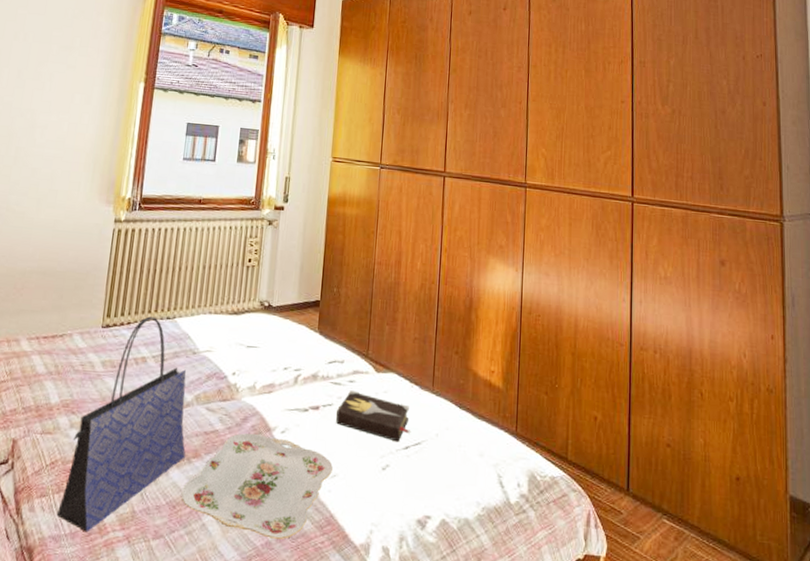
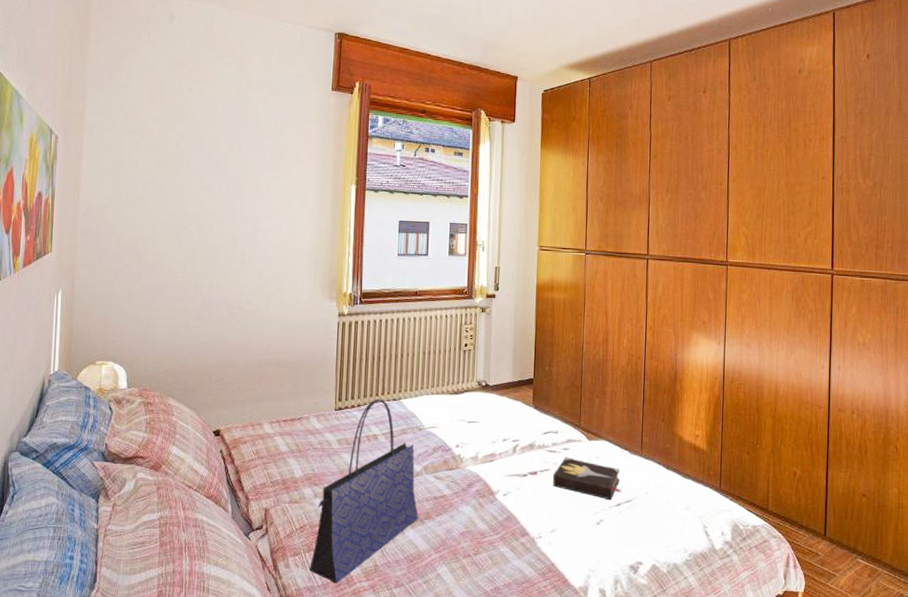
serving tray: present [181,433,333,539] -> none [417,496,552,585]

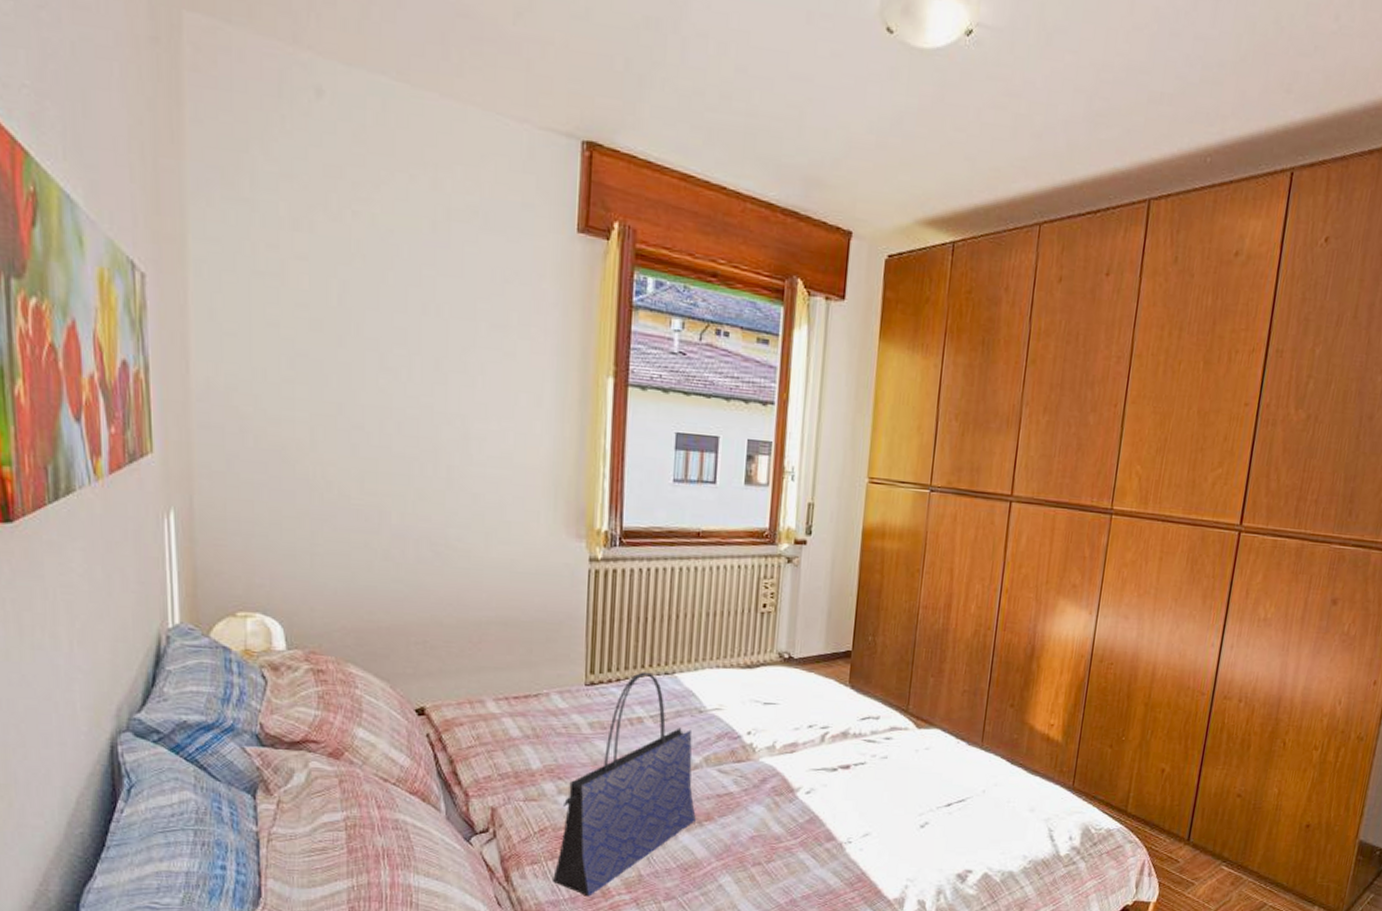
hardback book: present [553,457,622,500] -> none [869,748,955,800]

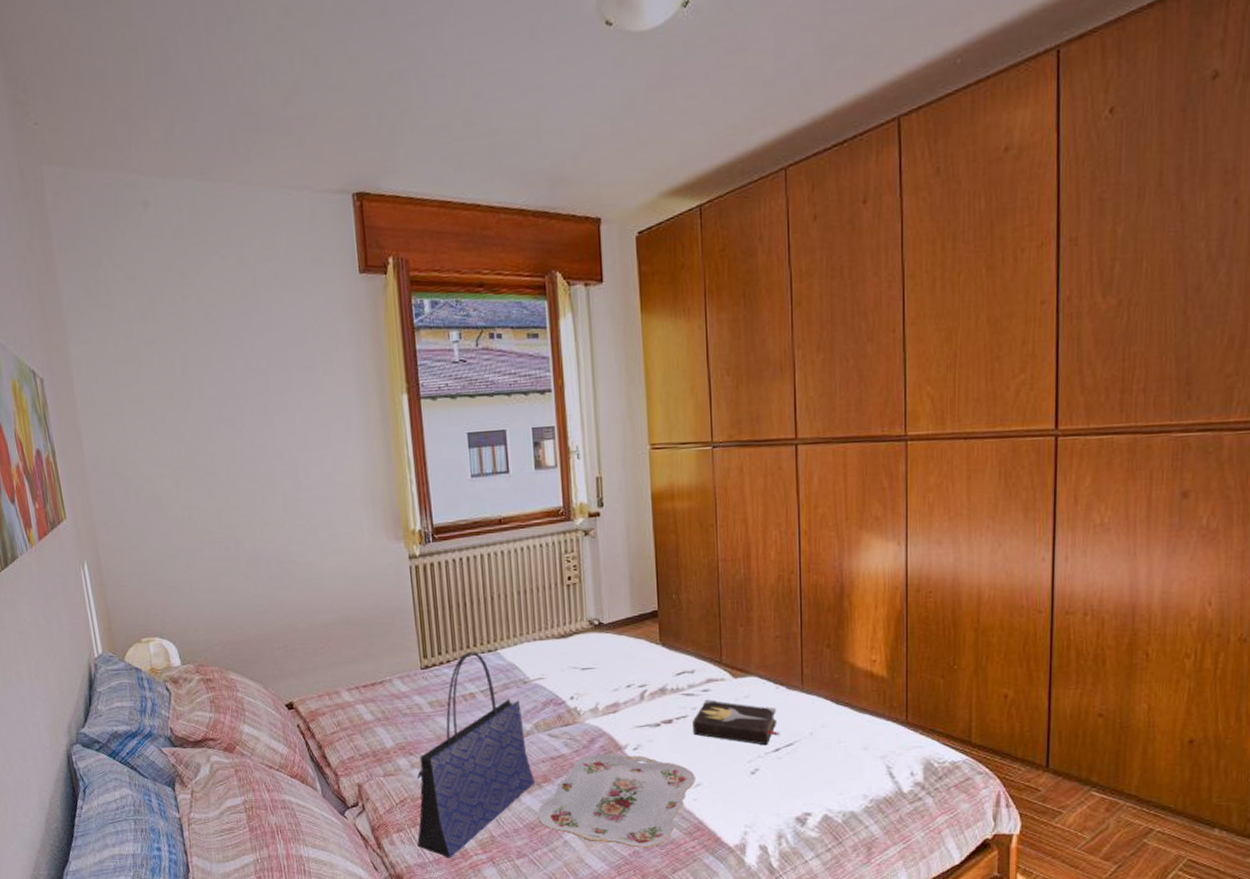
serving tray: none [693,794,865,897] -> present [537,753,695,848]
hardback book: none [869,748,955,800] -> present [693,699,781,746]

